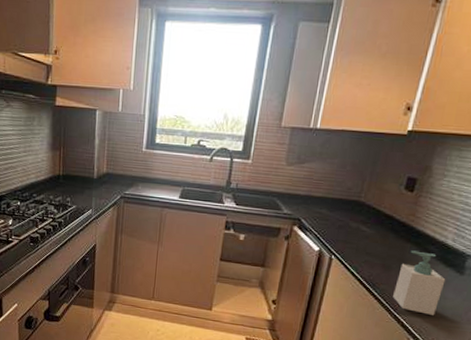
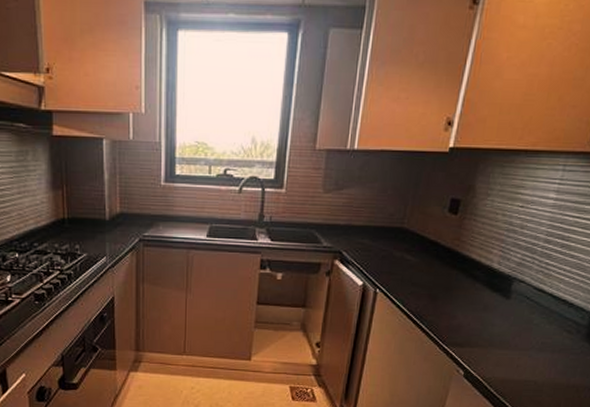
soap bottle: present [393,250,446,315] -> none [441,277,493,344]

